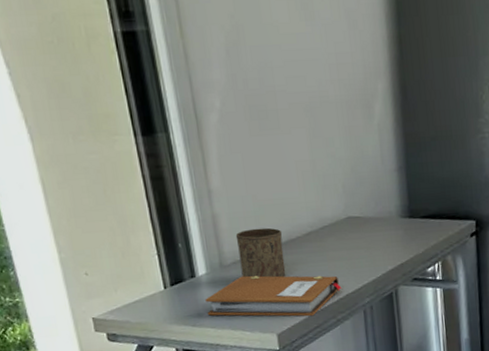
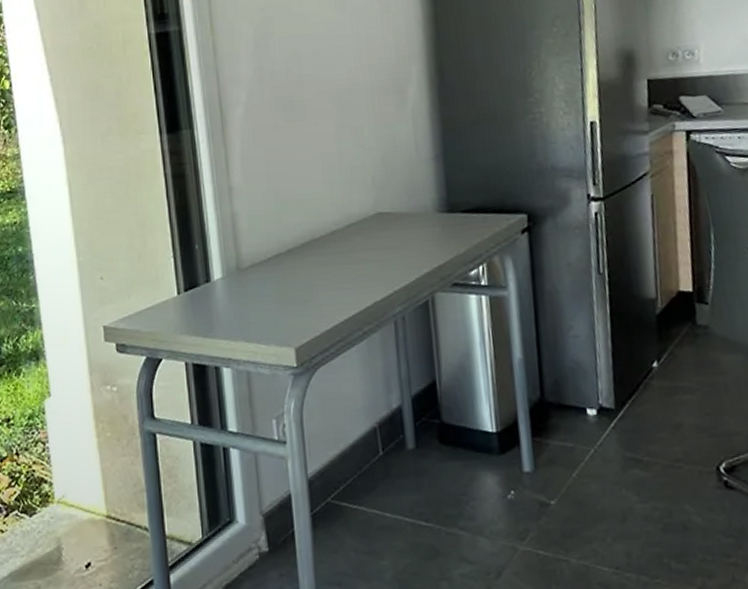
notebook: present [205,275,342,317] -> none [219,280,369,328]
cup: present [235,227,286,278] -> none [255,226,307,283]

